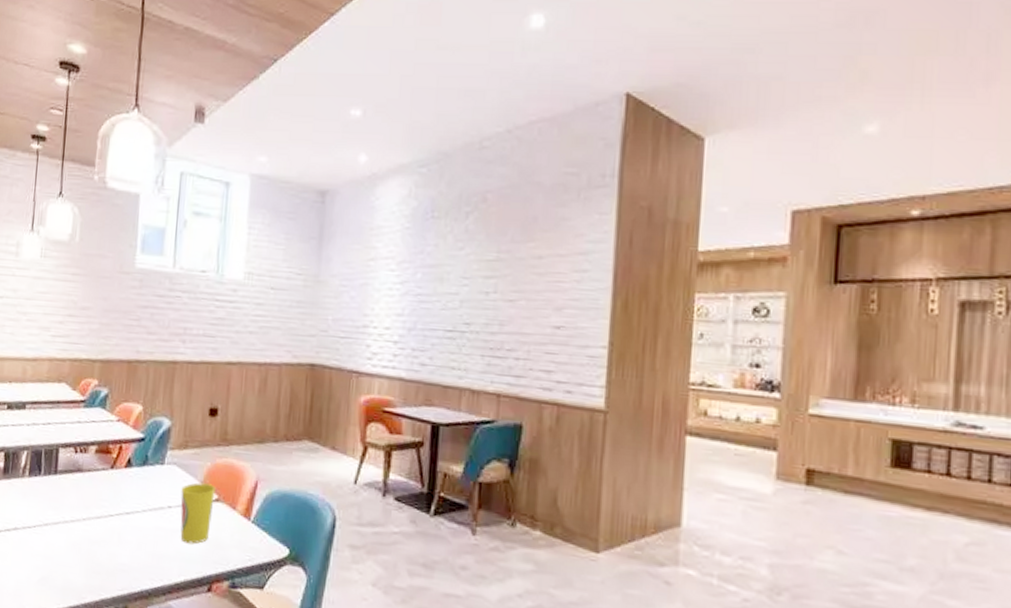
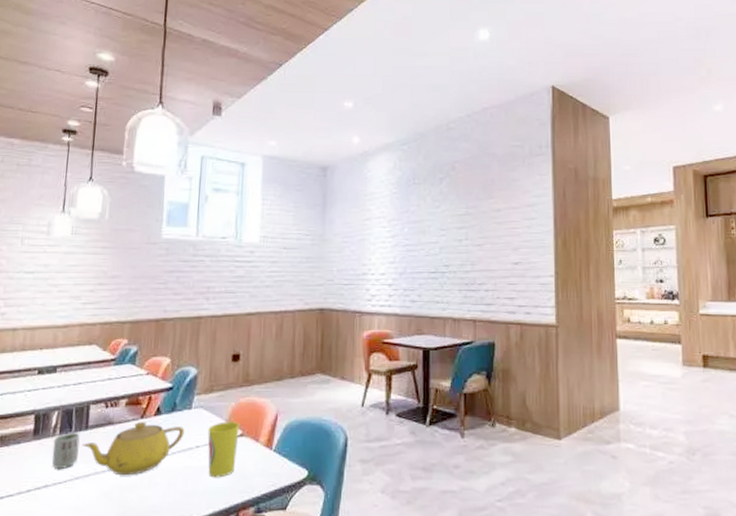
cup: none [21,475,49,513] -> present [52,433,80,469]
teapot: none [51,471,157,529] -> present [82,421,185,476]

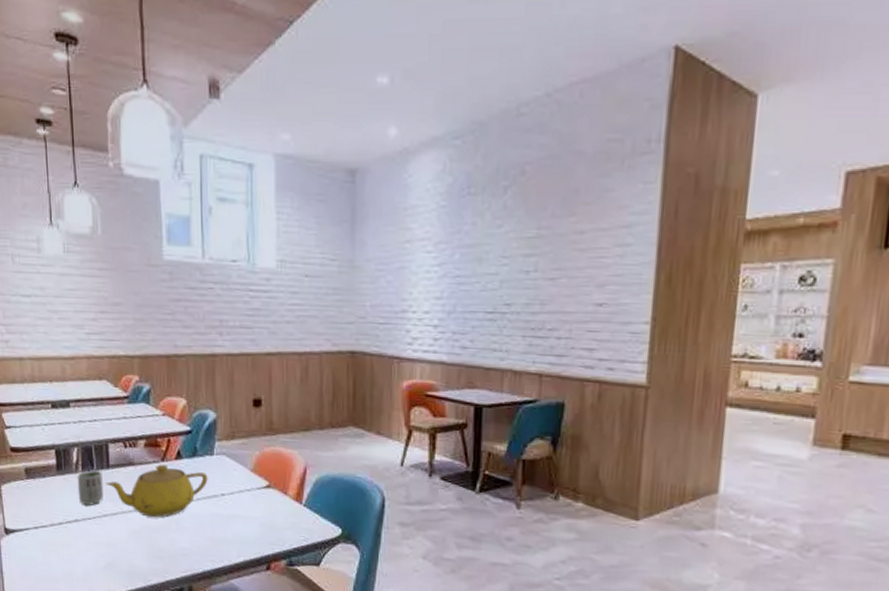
cup: present [208,421,240,478] -> none [232,471,266,528]

